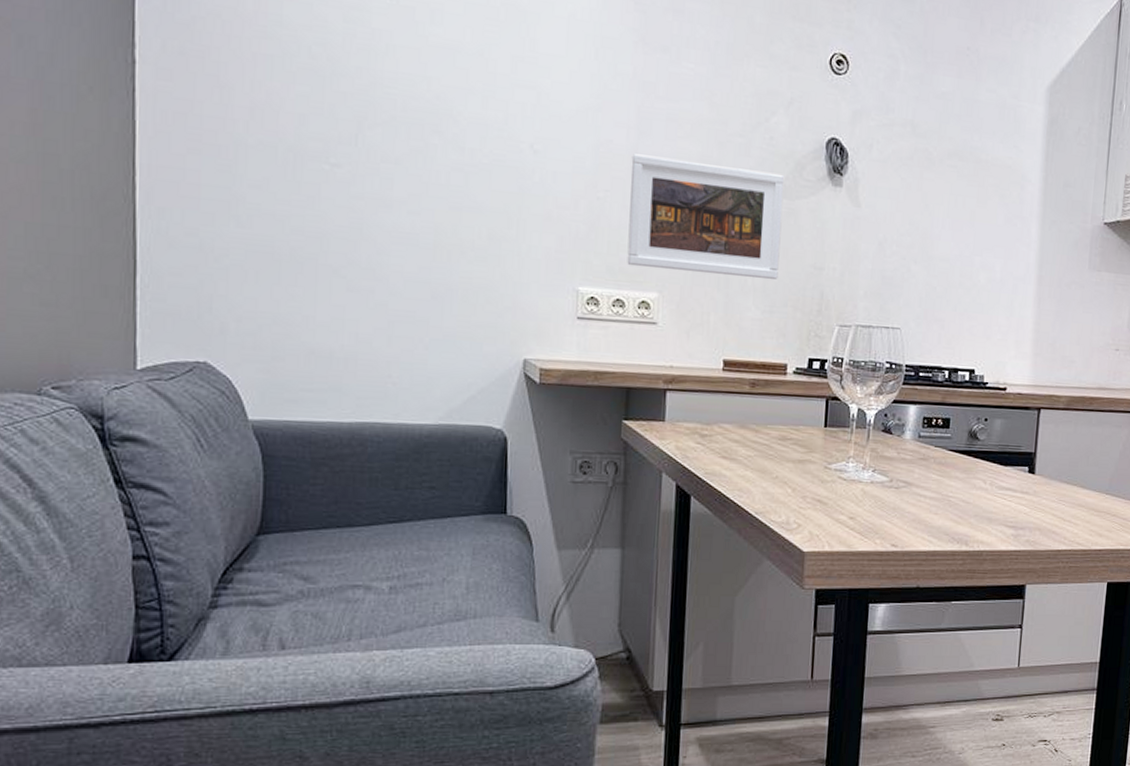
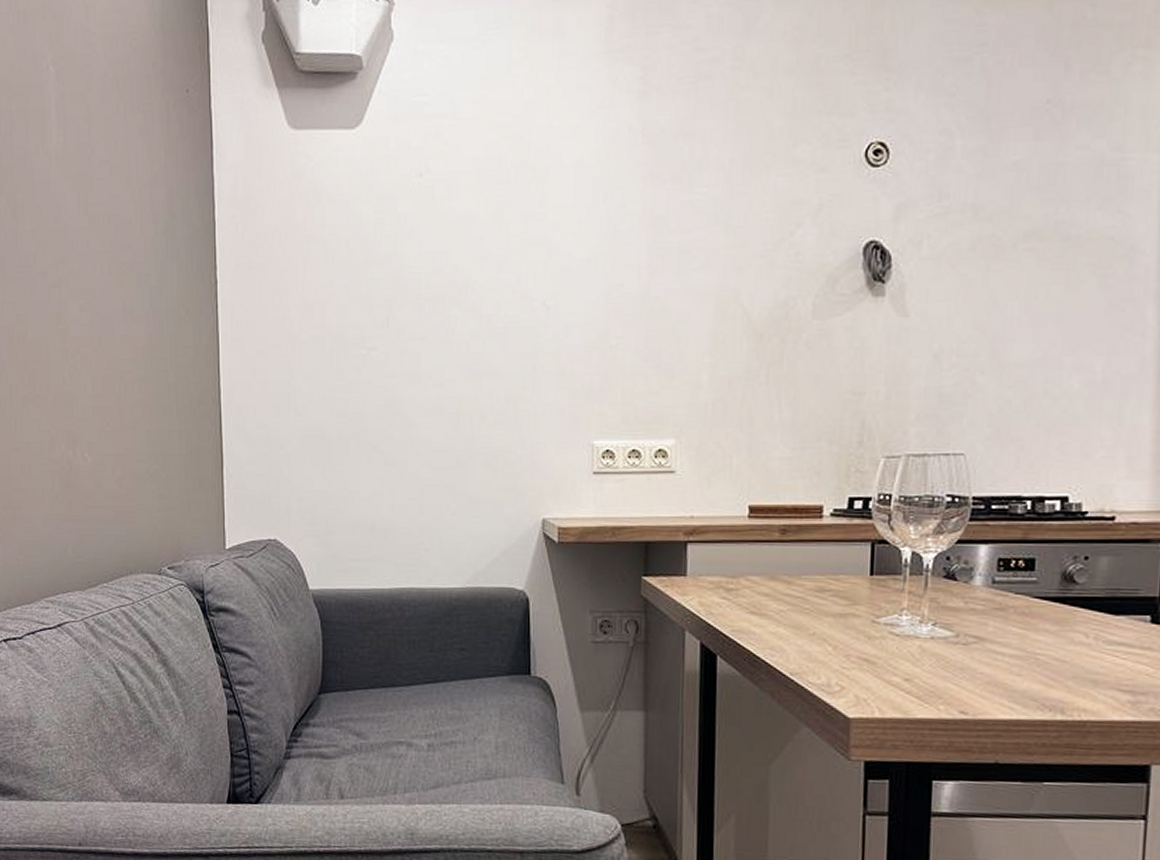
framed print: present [627,154,785,279] -> none [642,292,814,414]

